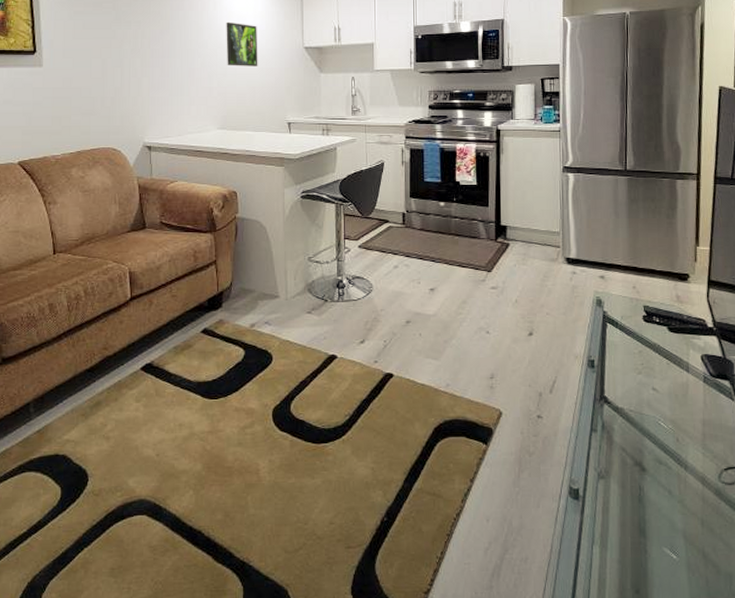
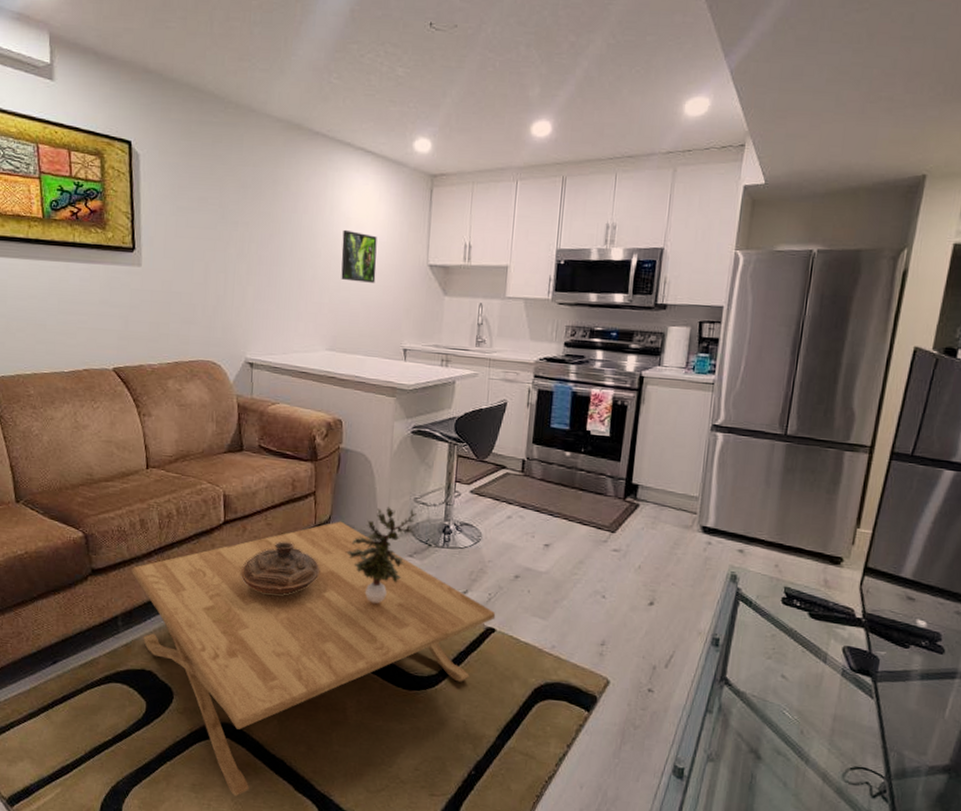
coffee table: none [42,286,392,575] -> present [132,521,496,797]
decorative bowl: none [150,310,225,365] -> present [241,541,320,596]
potted plant: none [249,268,311,362] -> present [346,507,417,604]

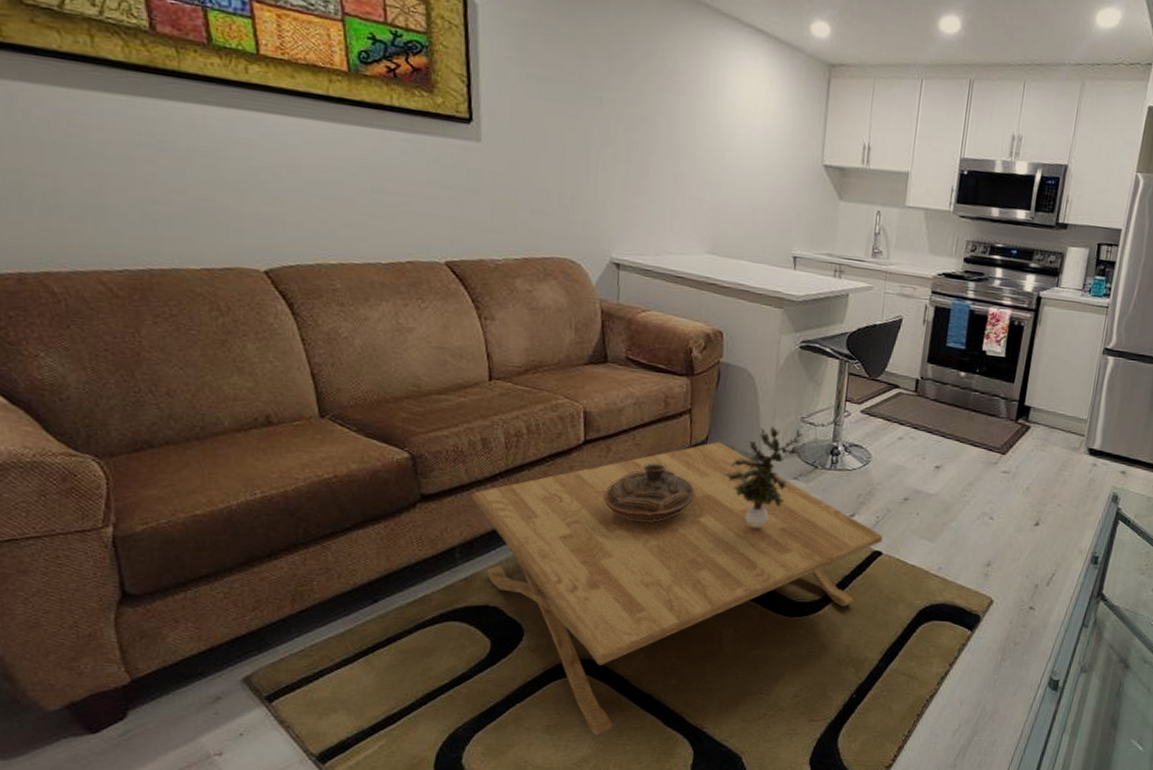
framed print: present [341,229,377,283] -> none [724,117,767,181]

